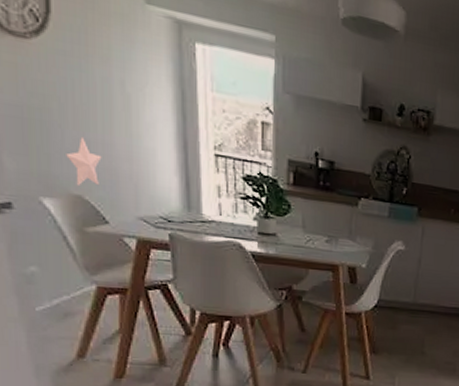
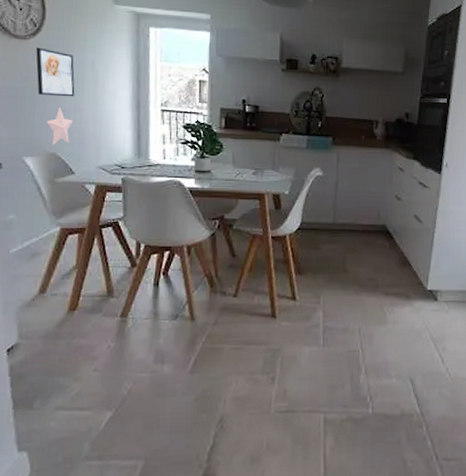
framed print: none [42,51,101,126] -> present [36,47,75,97]

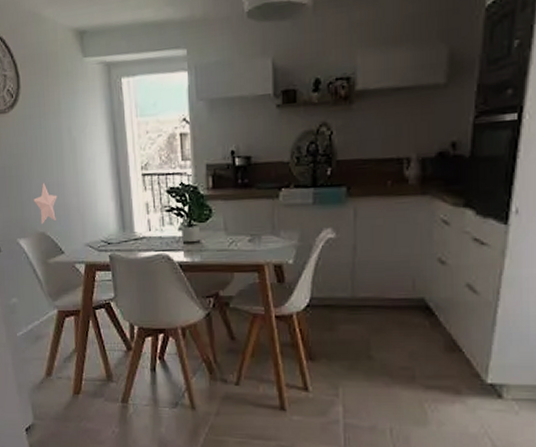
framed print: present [36,47,75,97] -> none [16,119,56,172]

